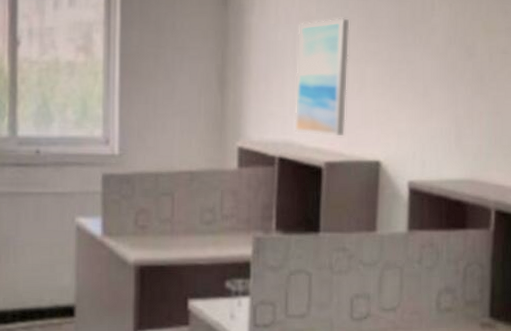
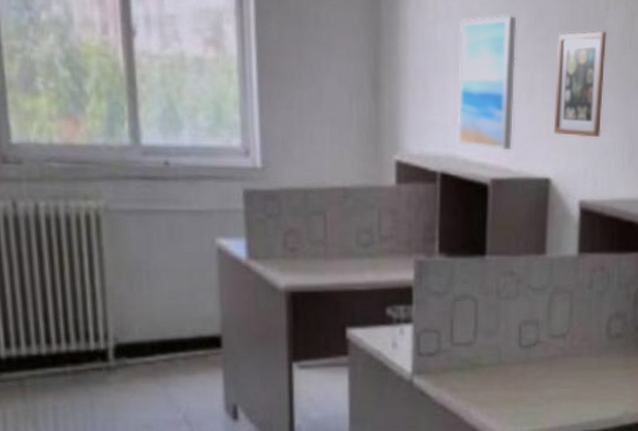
picture frame: none [383,29,432,124] -> present [553,31,607,138]

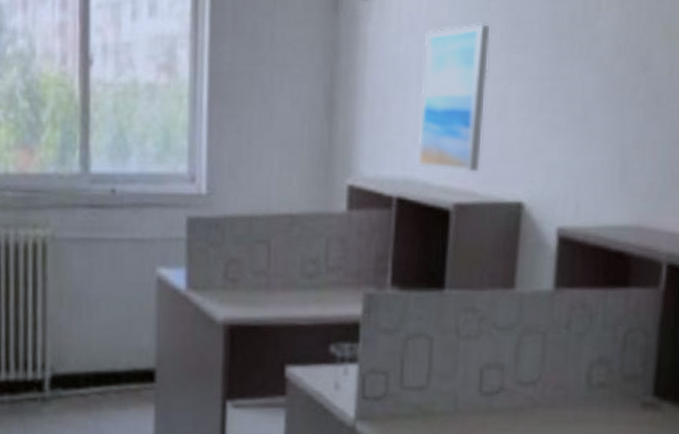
picture frame: present [553,31,607,138] -> none [528,35,596,156]

